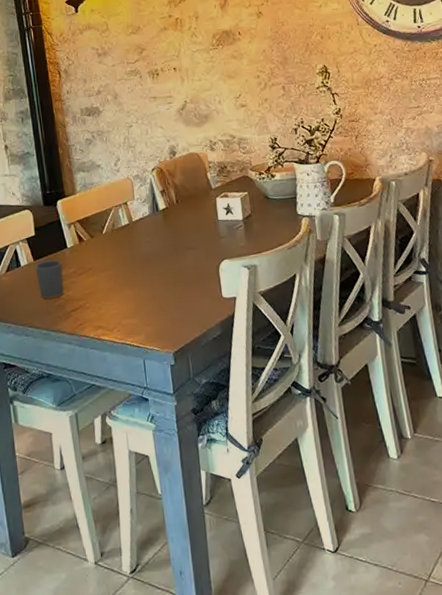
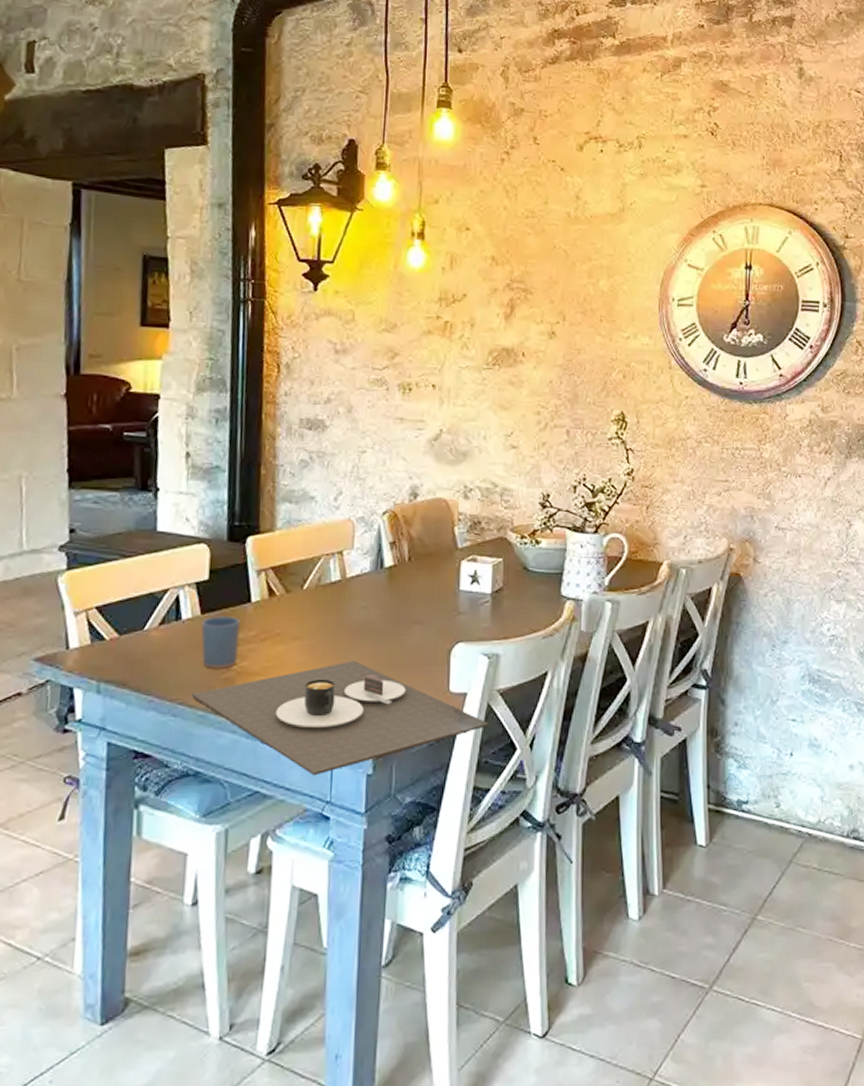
place setting: none [36,282,257,370] -> present [191,661,489,776]

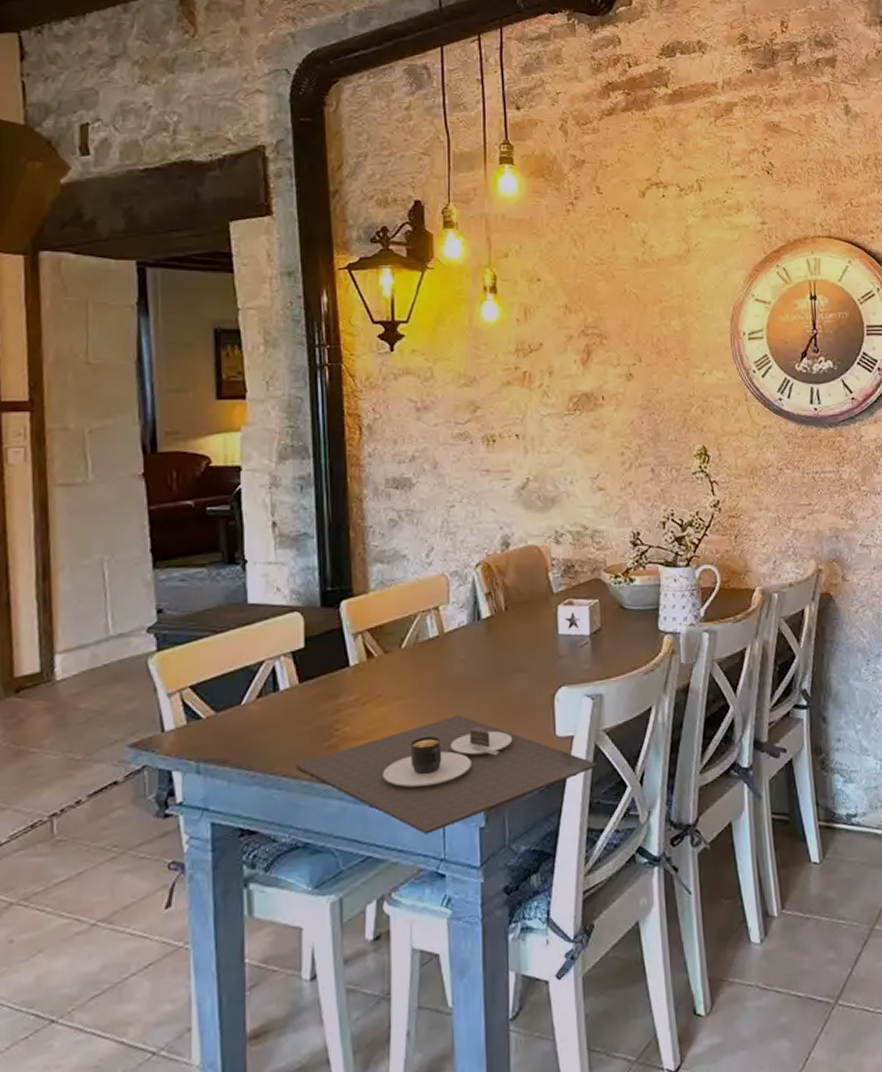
mug: present [201,616,240,668] -> none [300,682,340,737]

